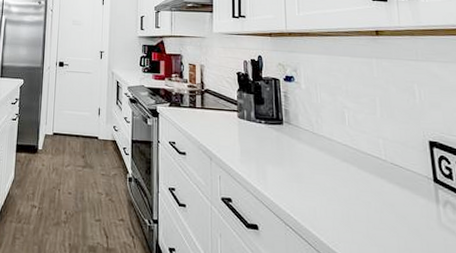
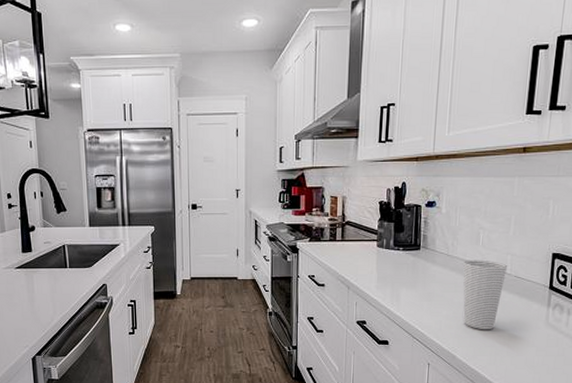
cup: none [331,140,381,225] -> present [463,259,508,330]

